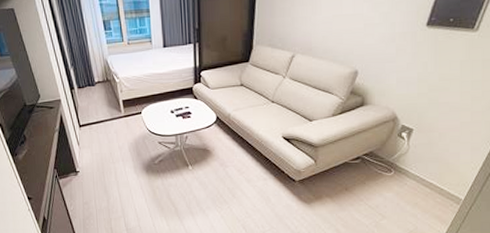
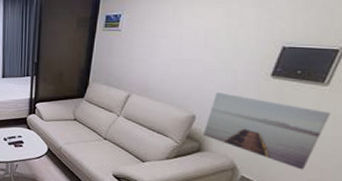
wall art: none [366,46,481,114] -> present [203,92,332,170]

